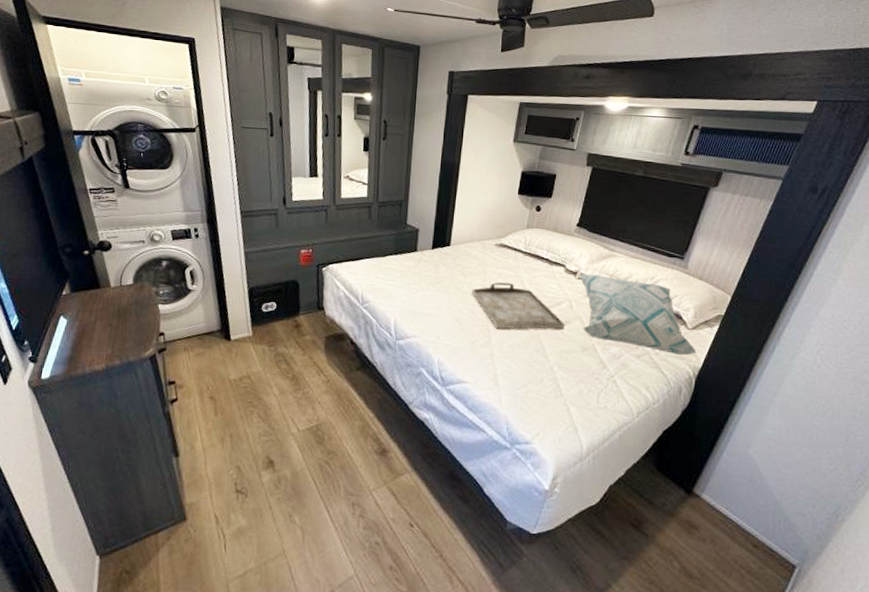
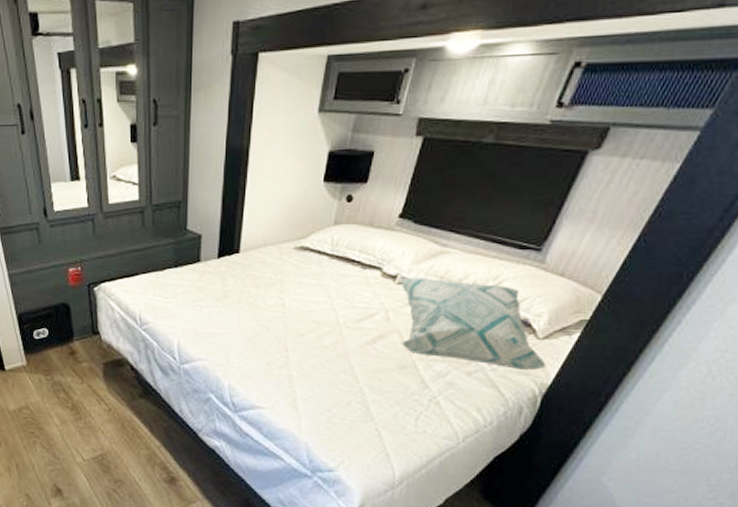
serving tray: present [472,282,564,330] -> none [266,293,379,348]

